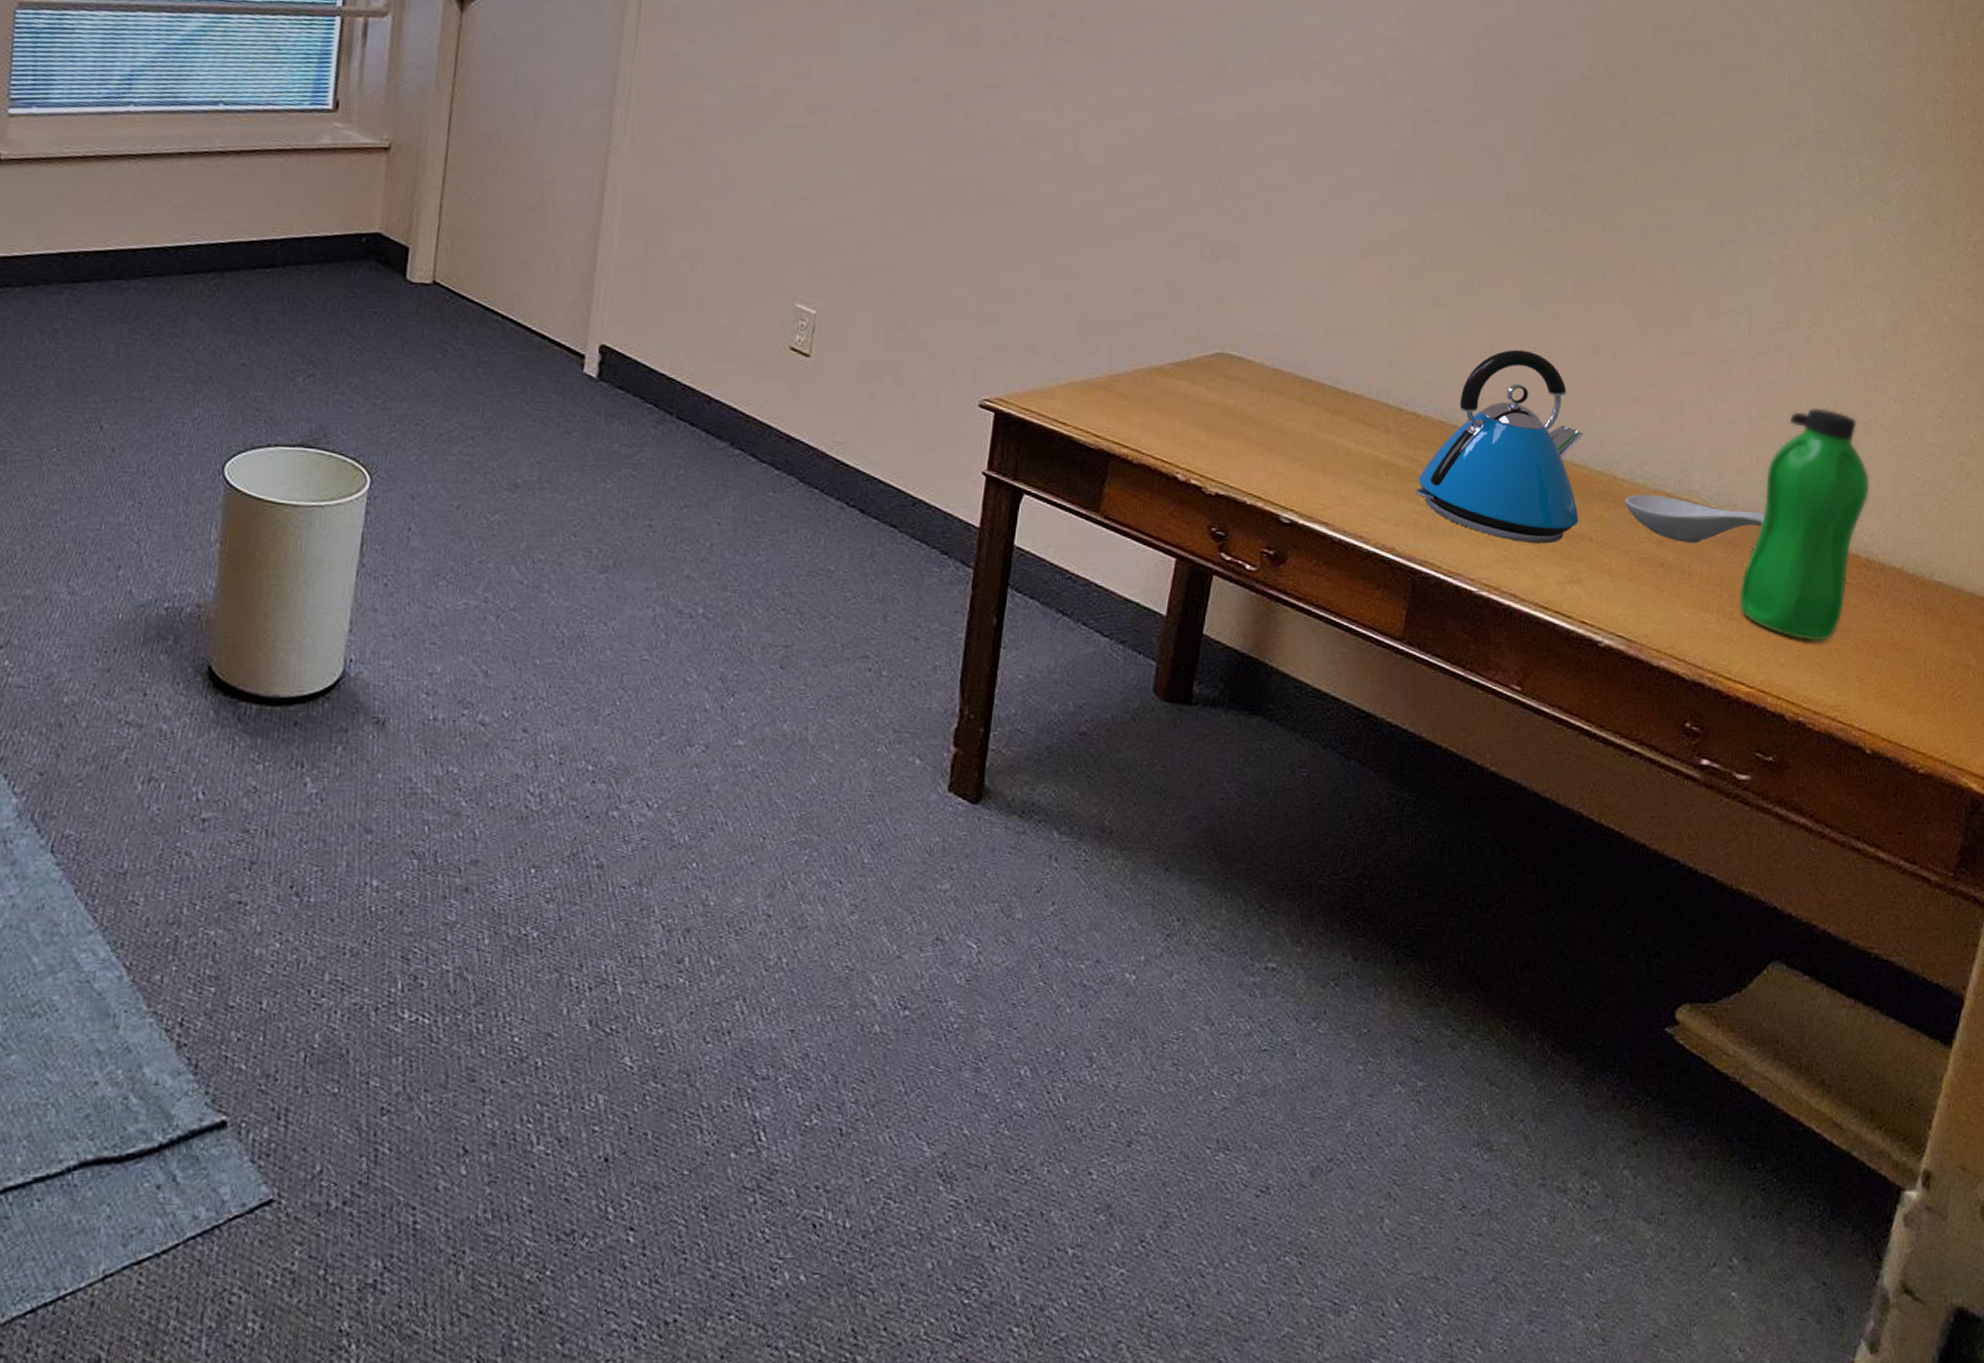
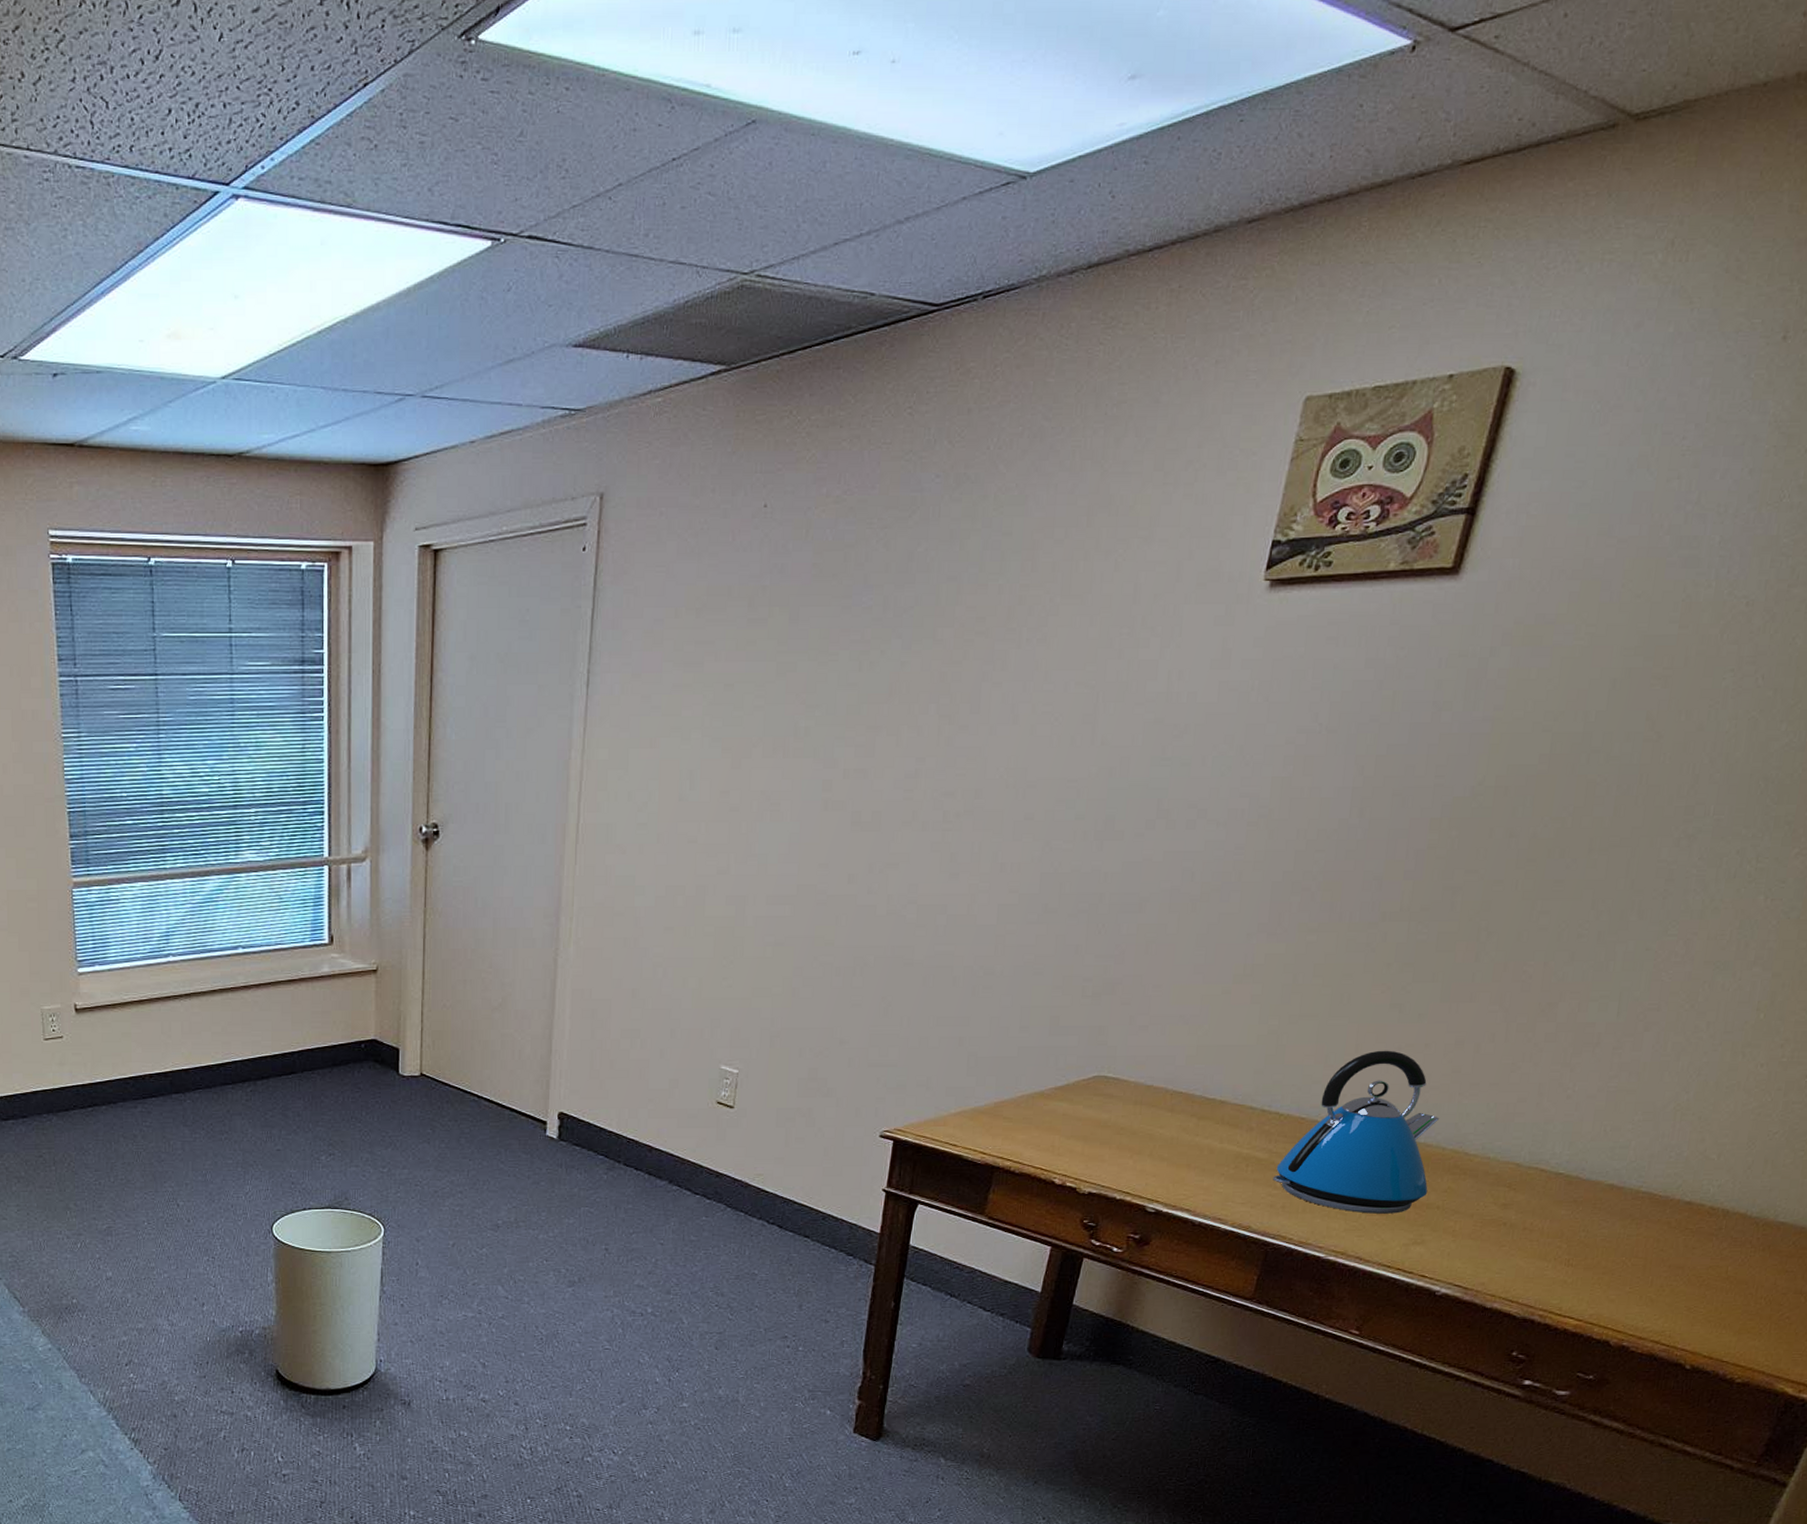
spoon rest: present [1624,494,1765,543] -> none [1474,1165,1613,1204]
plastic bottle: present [1739,407,1870,642] -> none [1576,1078,1725,1280]

